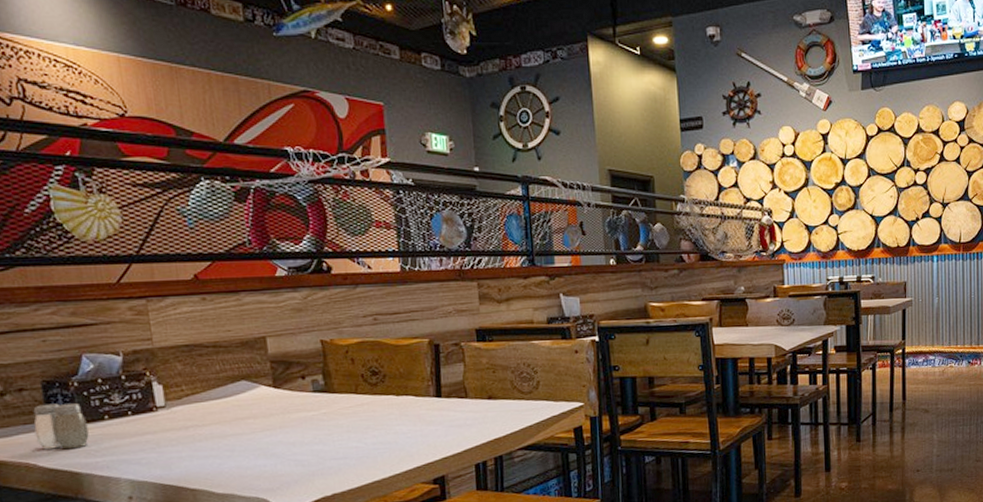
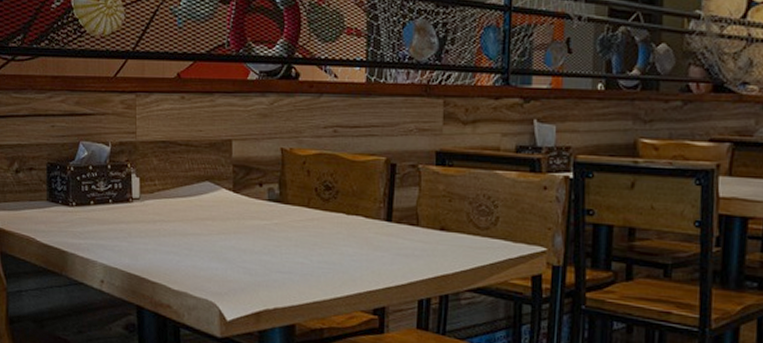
salt and pepper shaker: present [33,403,89,450] -> none [37,184,77,229]

